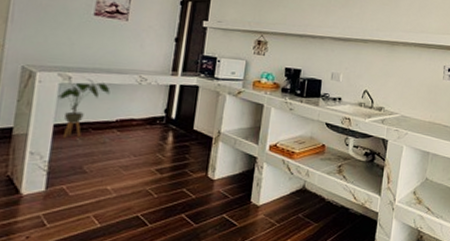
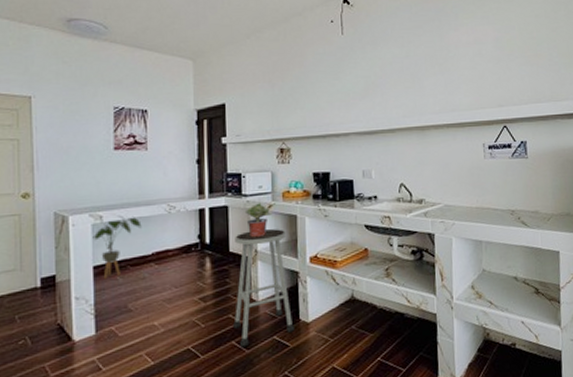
stool: none [184,112,251,221] -> present [232,229,294,348]
potted plant: none [214,87,241,120] -> present [246,203,273,238]

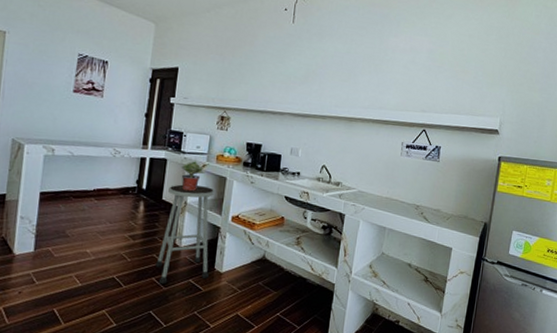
house plant: present [92,216,142,280] -> none [43,153,88,206]

